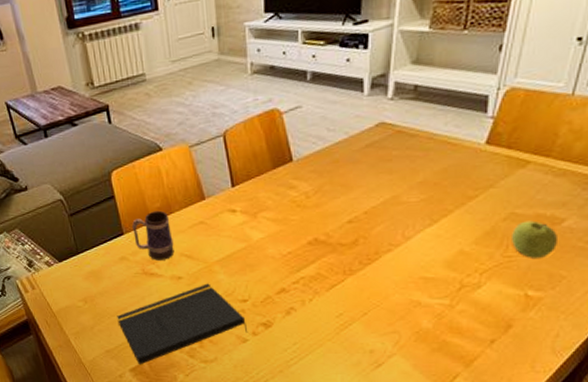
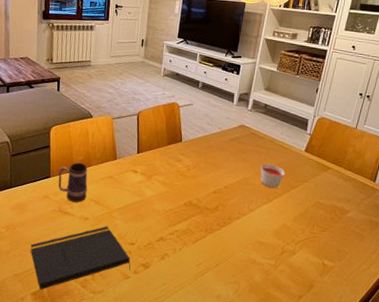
candle: none [416,170,456,203] -> present [260,163,285,188]
fruit: present [512,220,557,258] -> none [316,209,344,237]

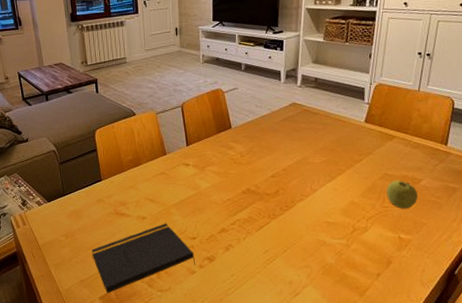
mug: present [58,162,88,203] -> none [109,162,141,203]
candle: present [260,163,285,188] -> none [319,139,346,164]
fruit: none [316,209,344,237] -> present [387,180,418,209]

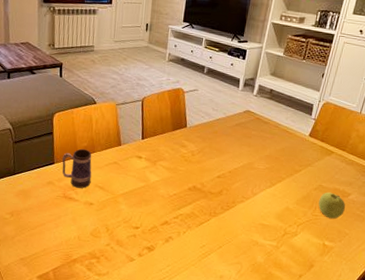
notepad: present [91,223,196,294] -> none [35,211,136,273]
mug: none [109,162,141,203] -> present [62,148,92,188]

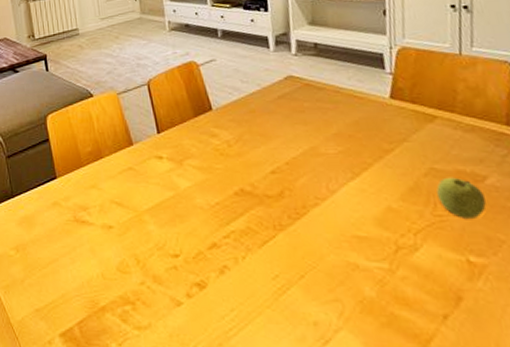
mug: present [62,148,92,188] -> none [65,155,105,207]

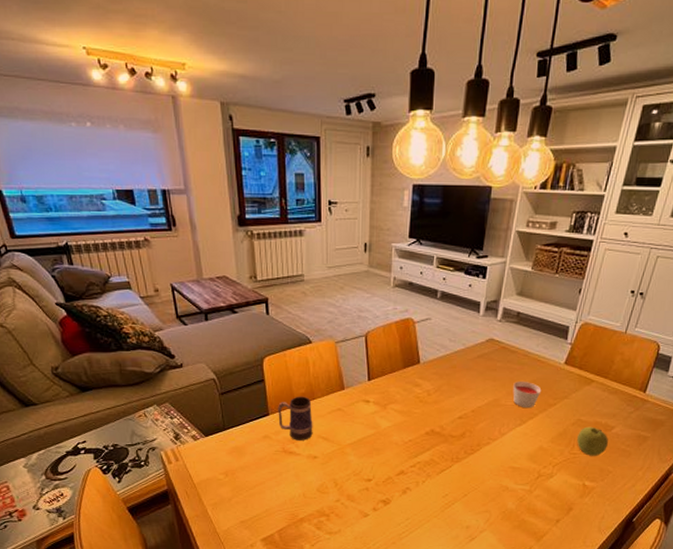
mug: none [65,155,105,207] -> present [278,396,313,440]
candle: none [330,122,370,156] -> present [513,380,542,407]

